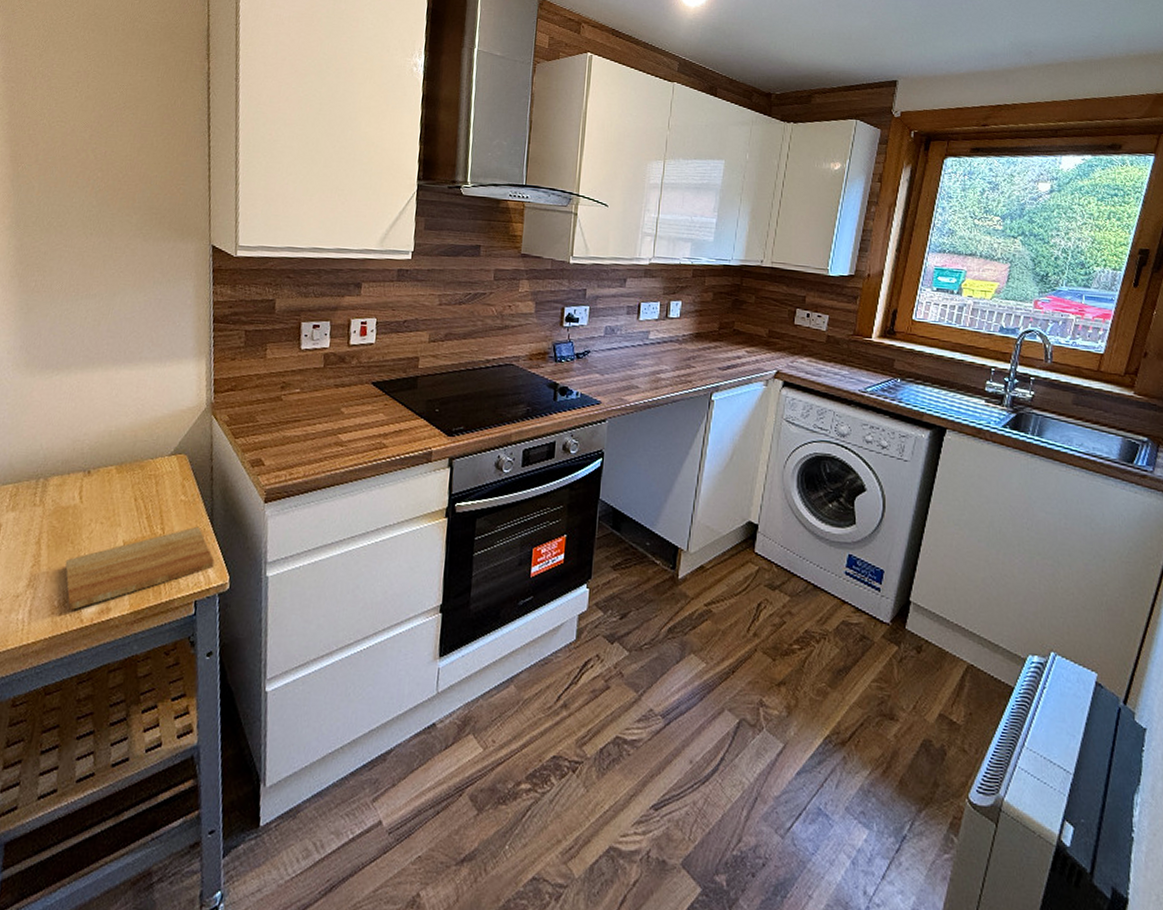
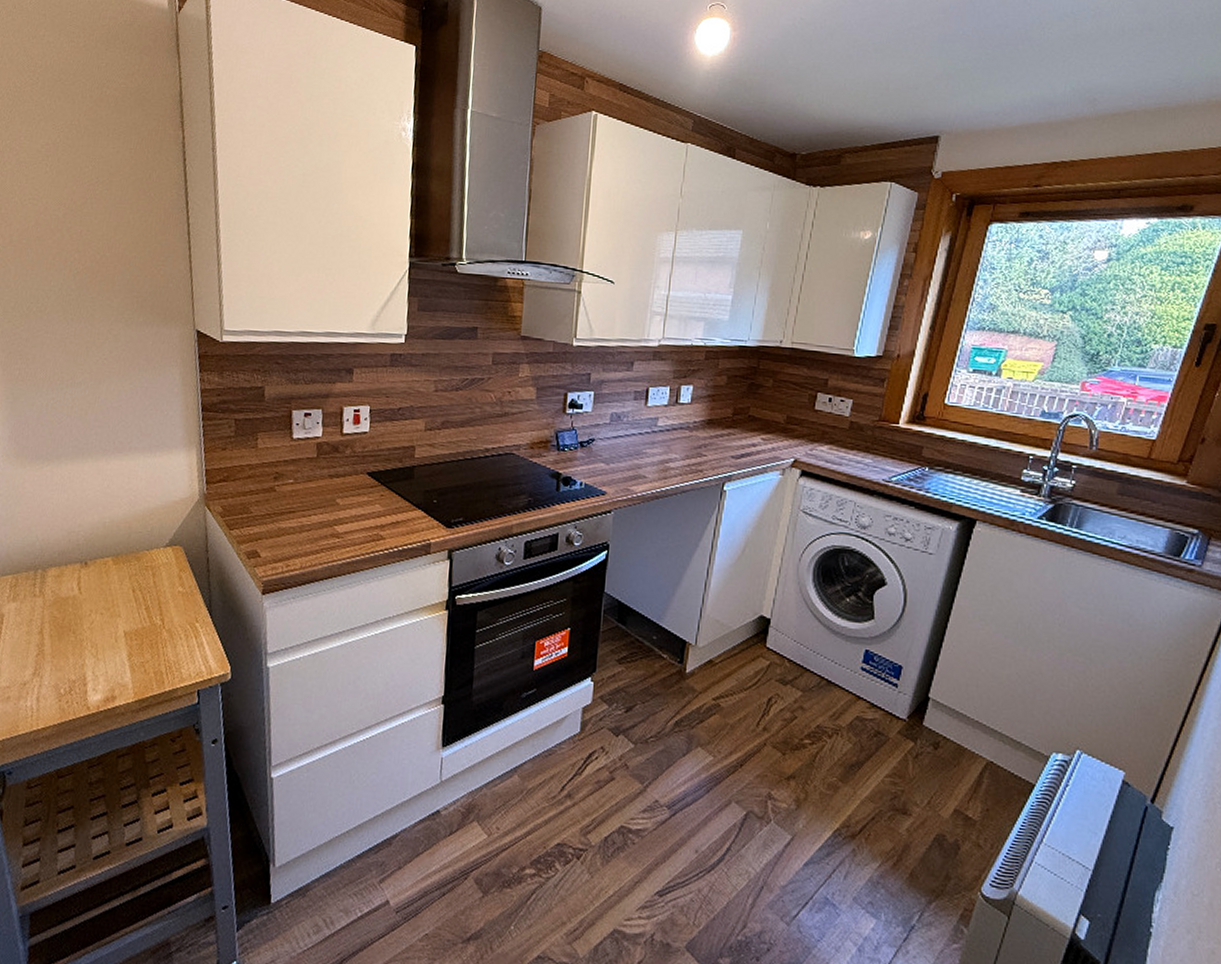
cutting board: present [65,526,215,610] -> none [68,617,215,698]

